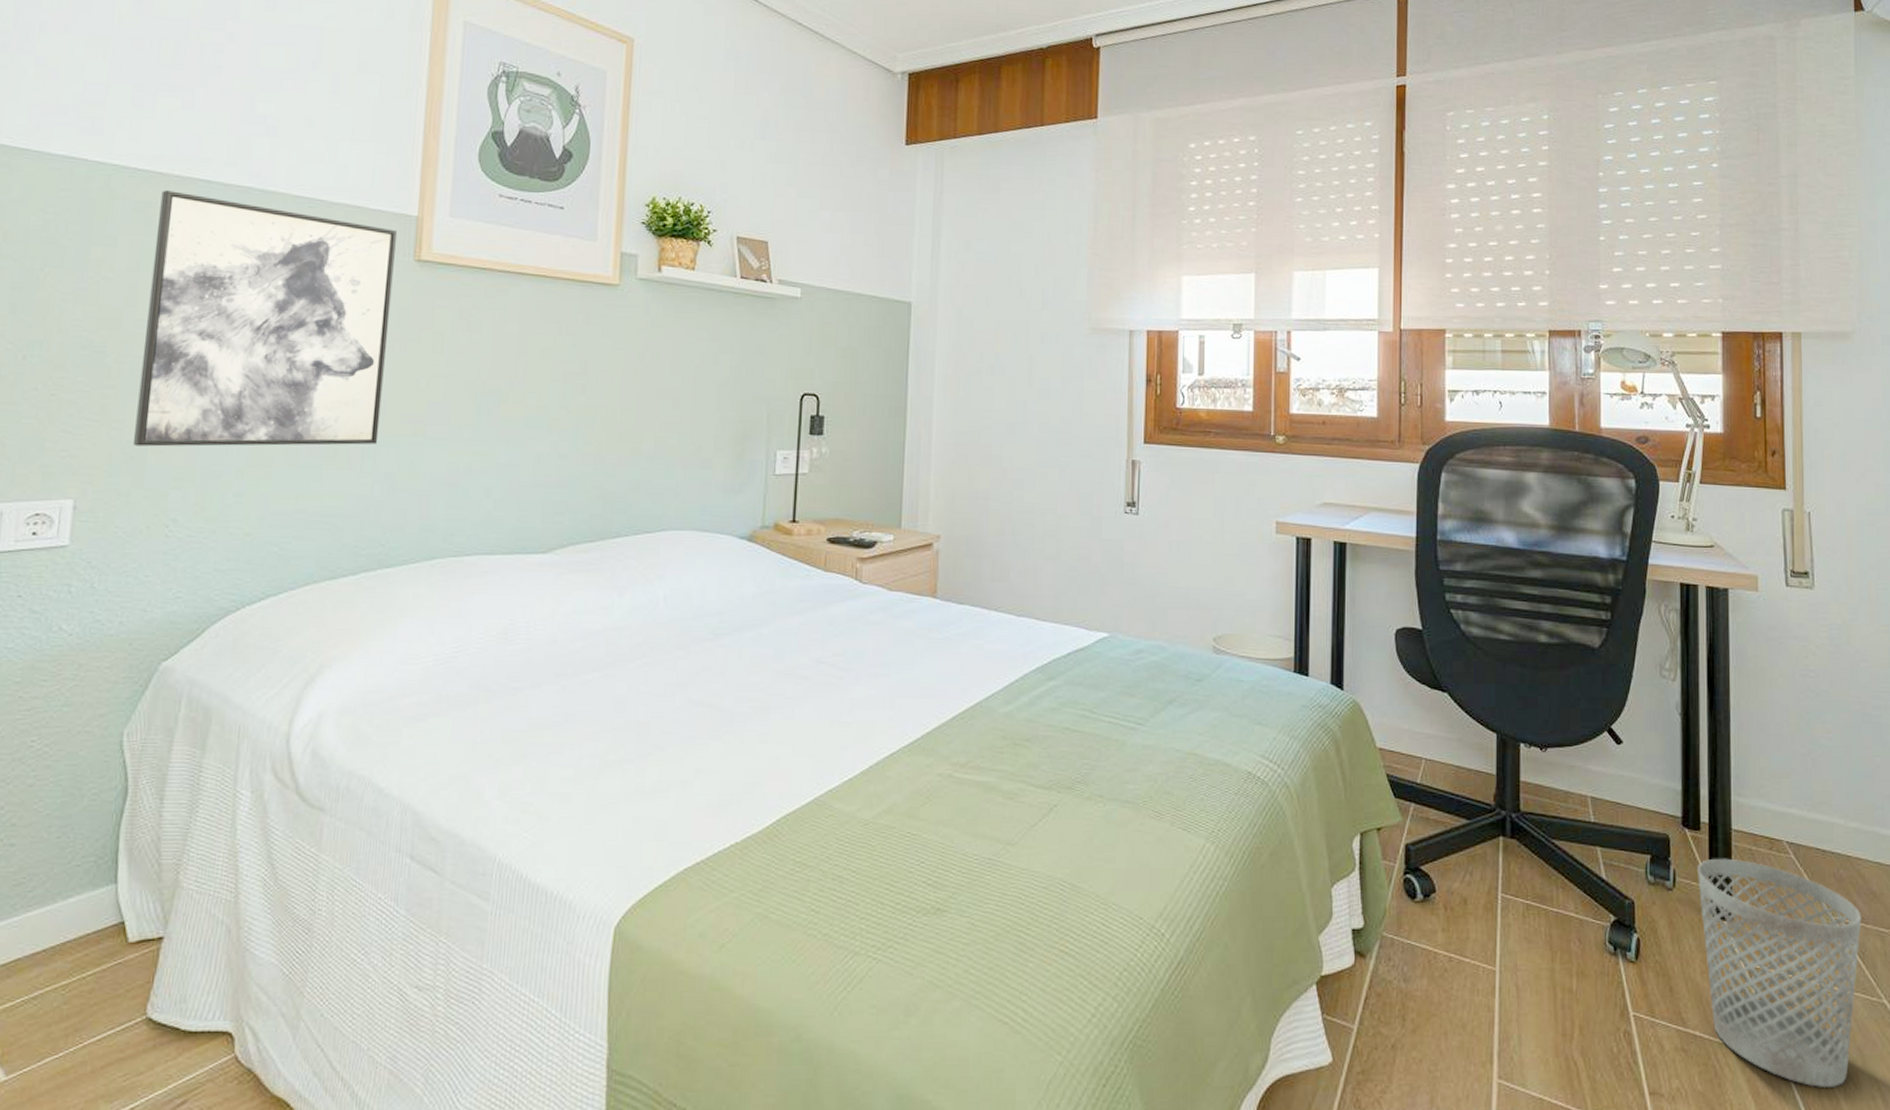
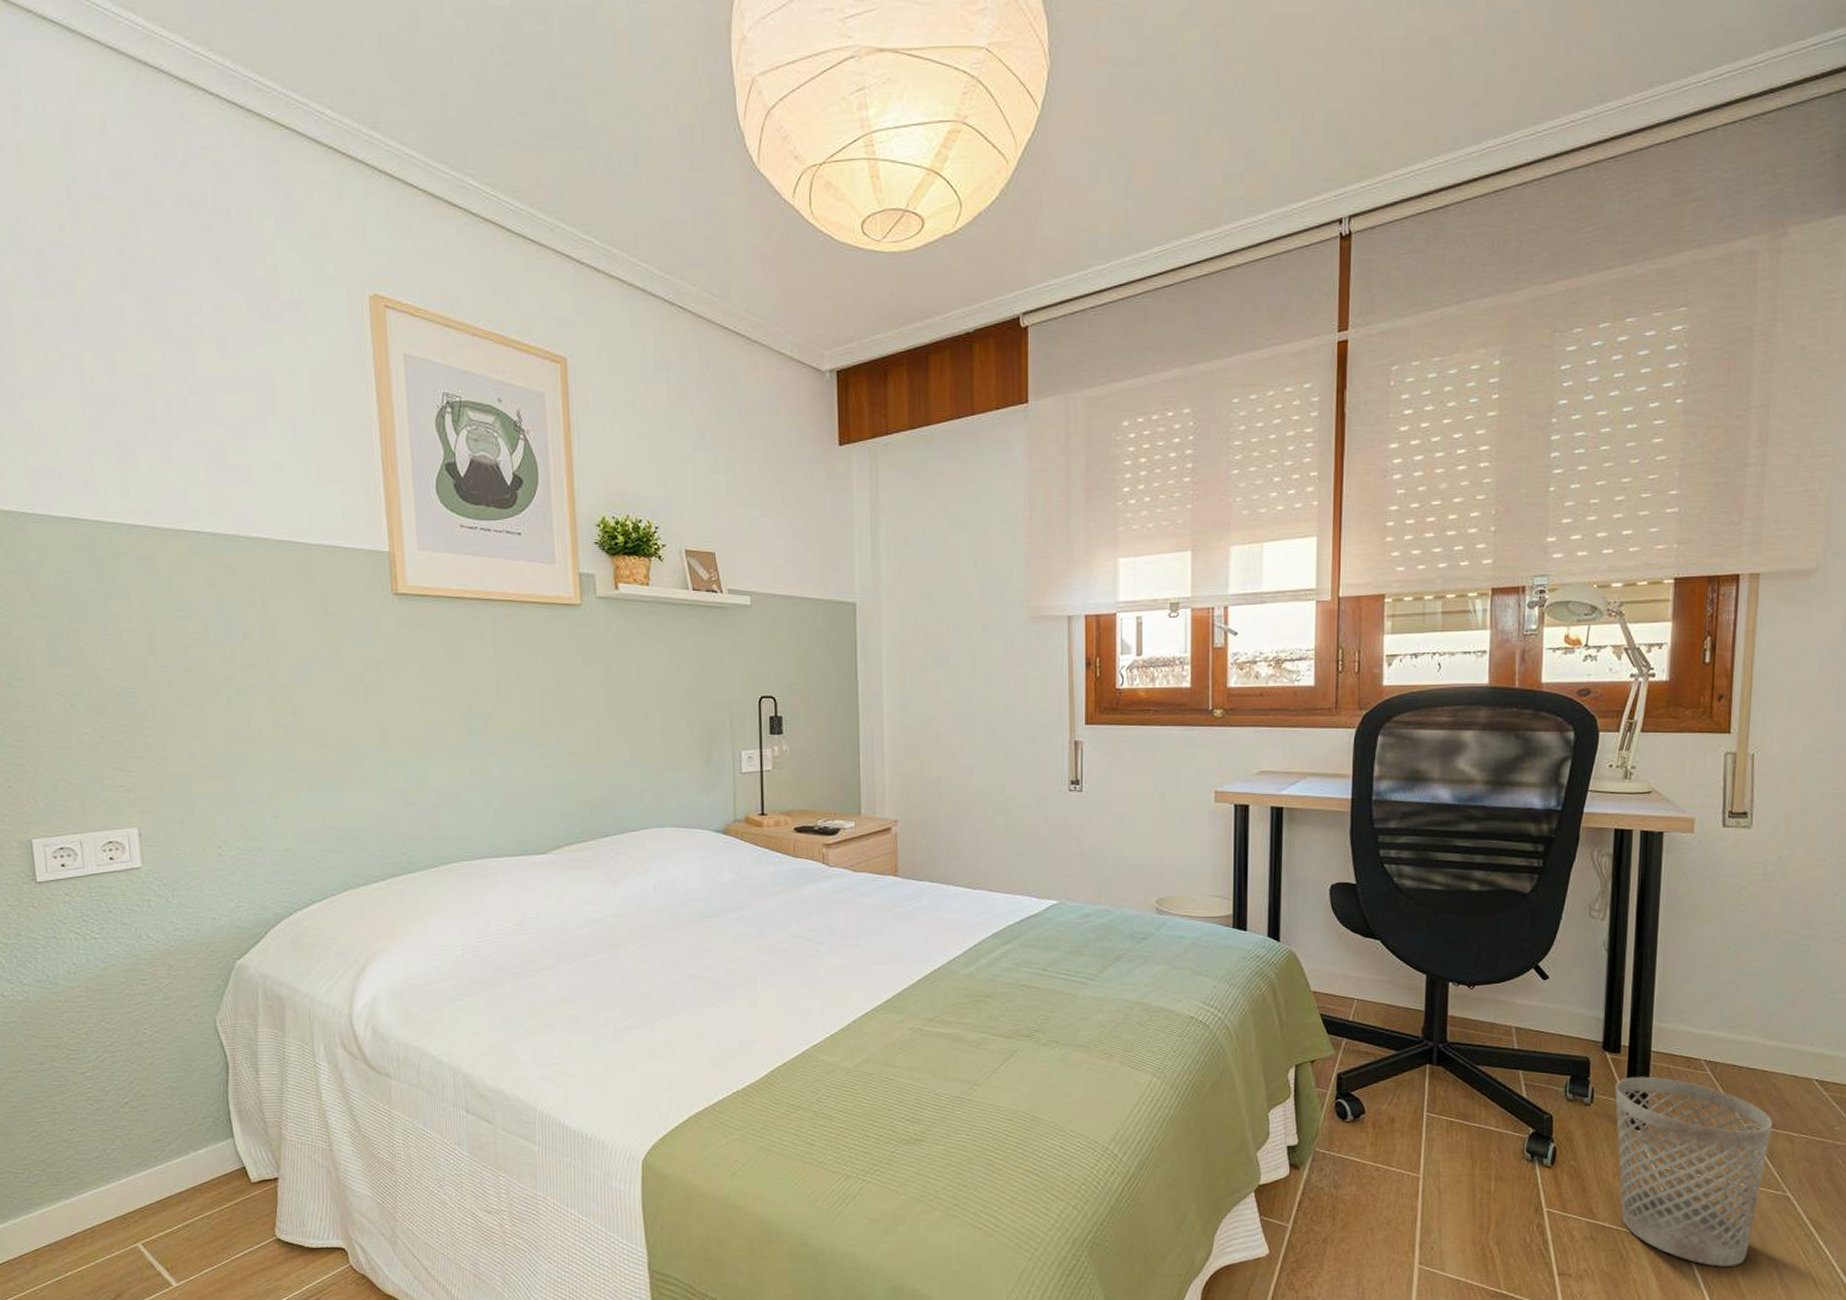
wall art: present [134,190,397,447] -> none [159,544,386,779]

